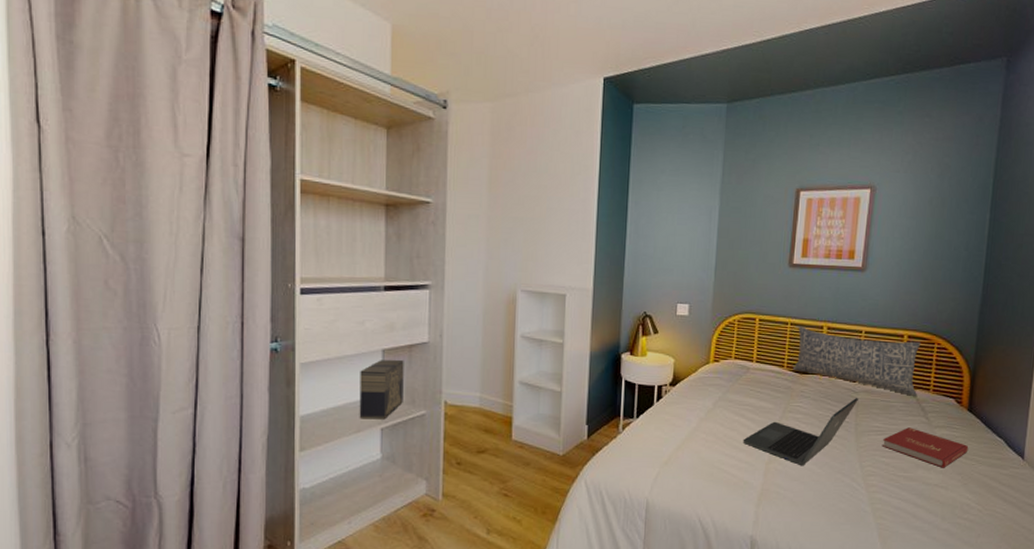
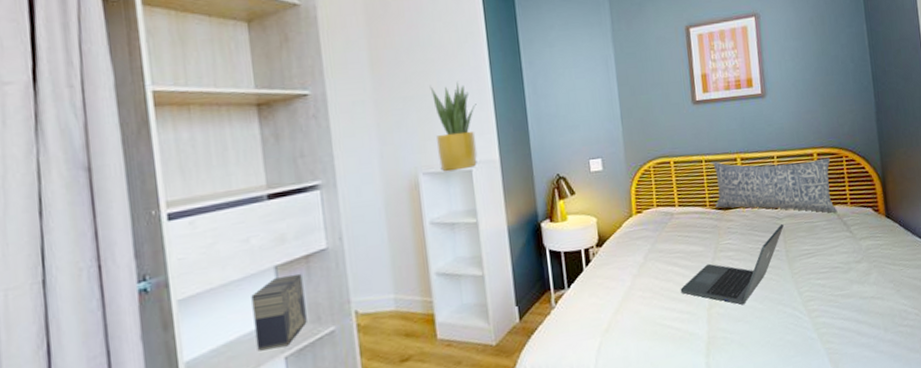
planter: none [537,211,578,293] -> present [430,82,477,171]
book: present [883,427,969,468] -> none [815,244,895,279]

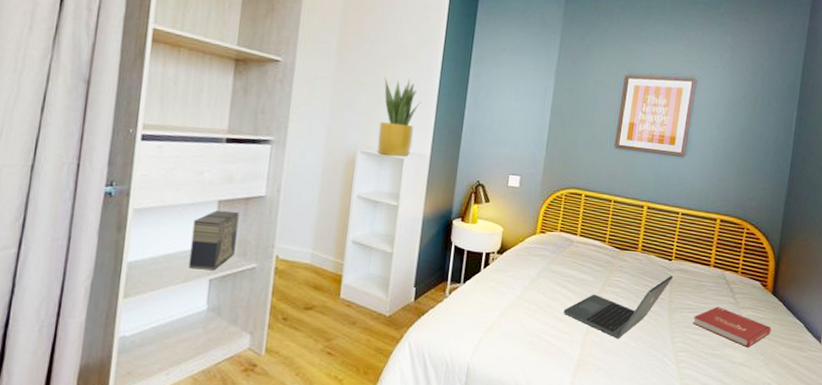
pillow: present [713,157,838,213] -> none [613,204,732,277]
book: none [815,244,895,279] -> present [693,307,772,348]

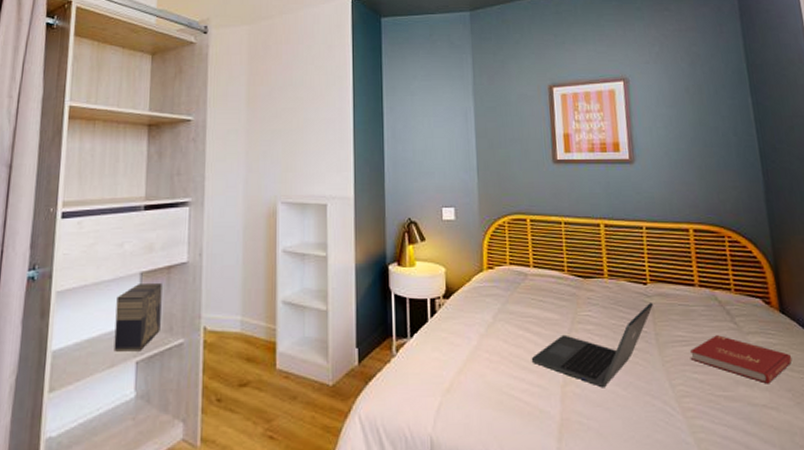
planter: present [377,77,420,157] -> none [297,121,336,203]

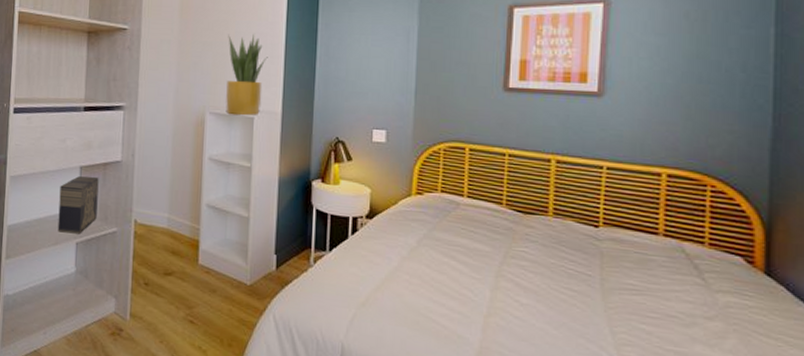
planter: none [297,121,336,203] -> present [225,34,267,116]
laptop: present [531,303,653,388] -> none [454,247,603,325]
book: present [690,335,793,384] -> none [641,289,771,347]

